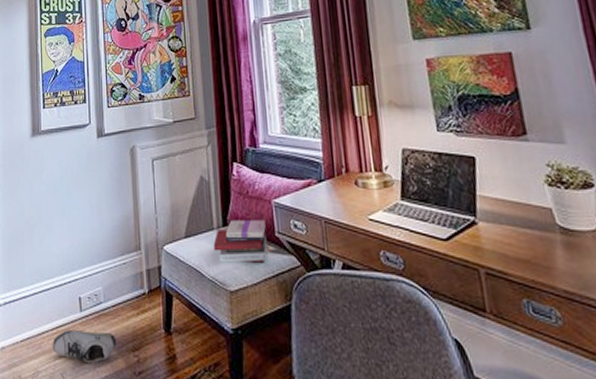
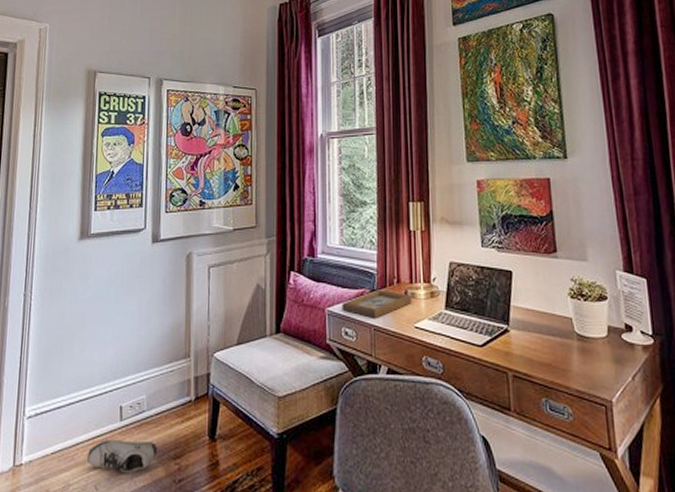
books: present [213,220,269,263] -> none [265,327,319,369]
picture frame: none [288,180,364,210] -> present [342,290,412,318]

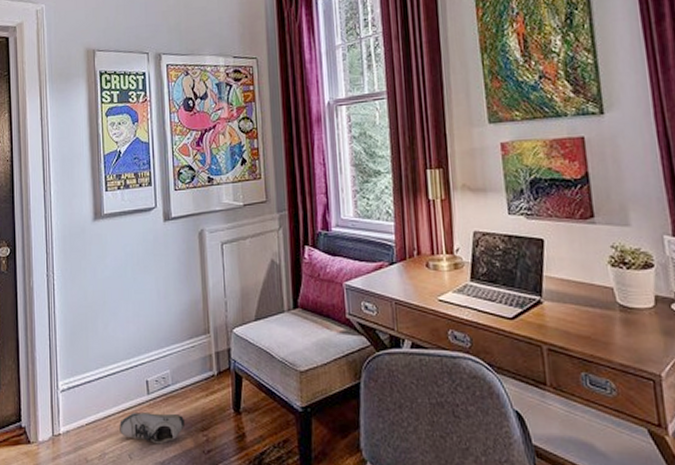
picture frame: present [342,290,412,318] -> none [360,262,434,292]

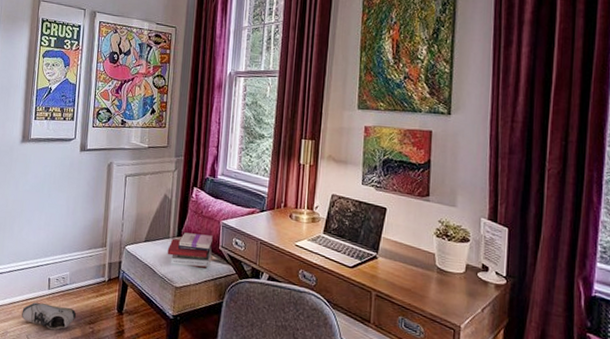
books: none [283,302,339,344] -> present [167,232,213,268]

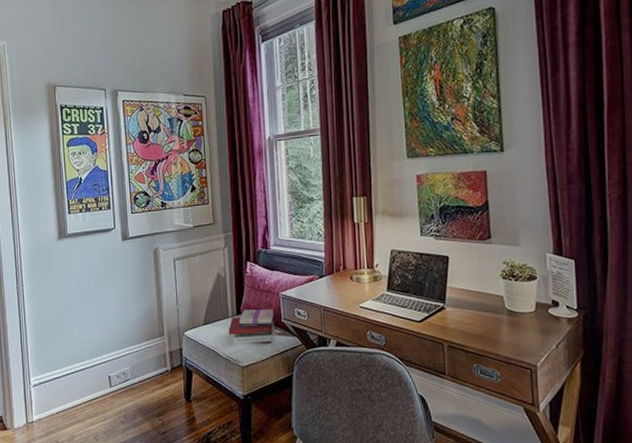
shoe: present [21,302,77,331] -> none [86,402,144,428]

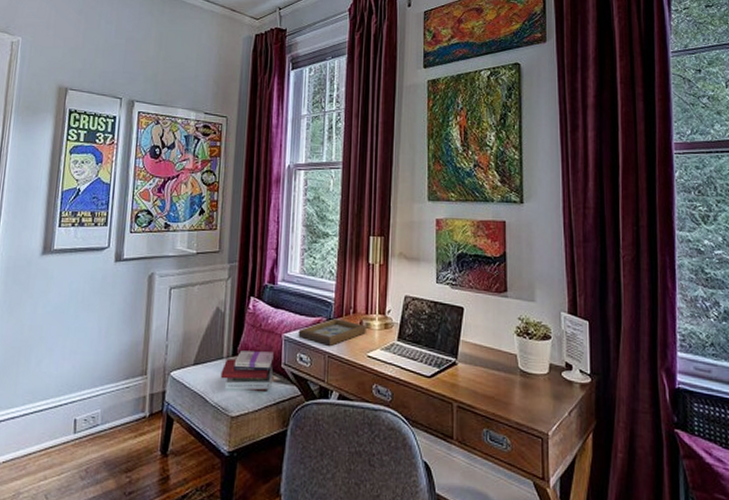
picture frame: none [294,275,357,300] -> present [298,318,366,346]

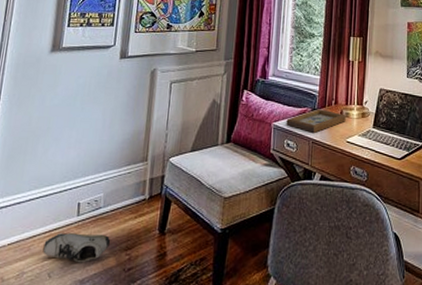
shoe: none [39,451,110,485] -> present [42,233,111,263]
books: present [220,351,274,391] -> none [215,138,264,174]

